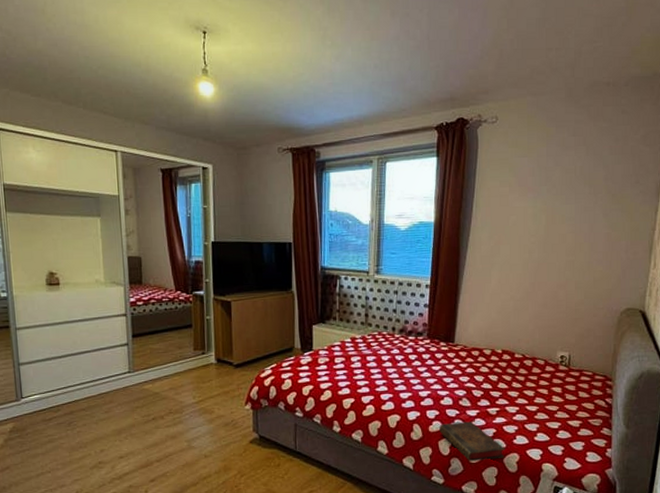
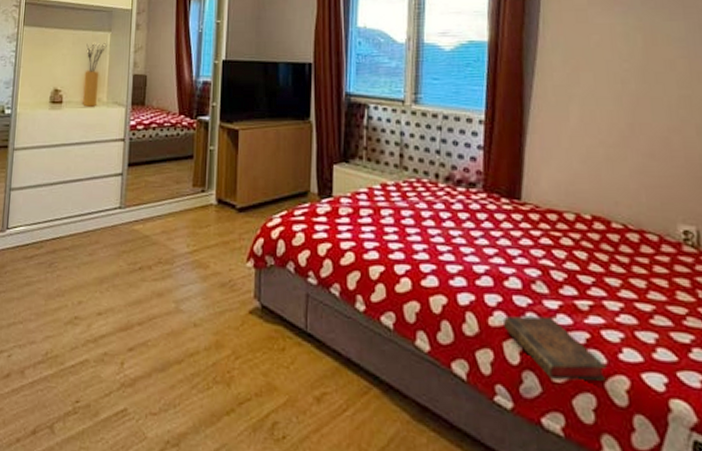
vase: none [76,228,98,287] -> present [83,43,107,107]

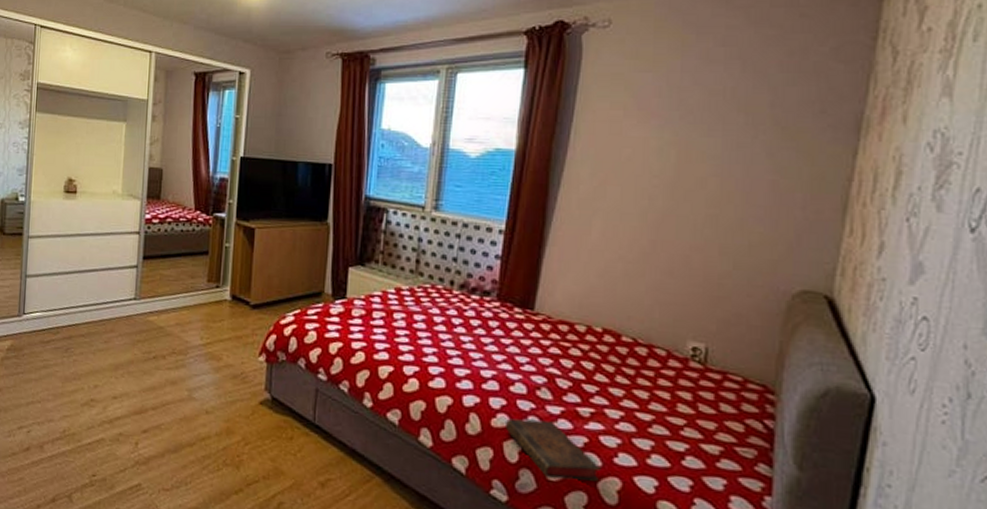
vase: present [83,43,107,107] -> none [97,133,122,198]

